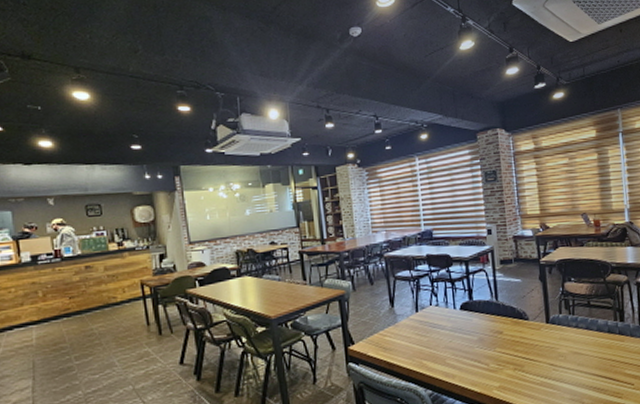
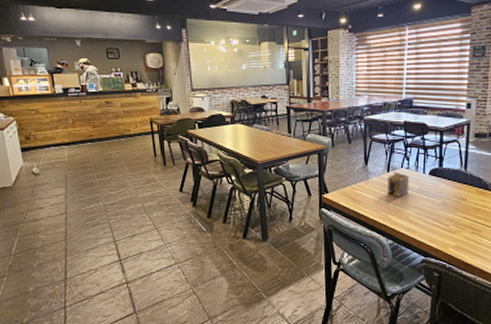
napkin holder: none [417,310,442,339] -> present [387,171,410,197]

